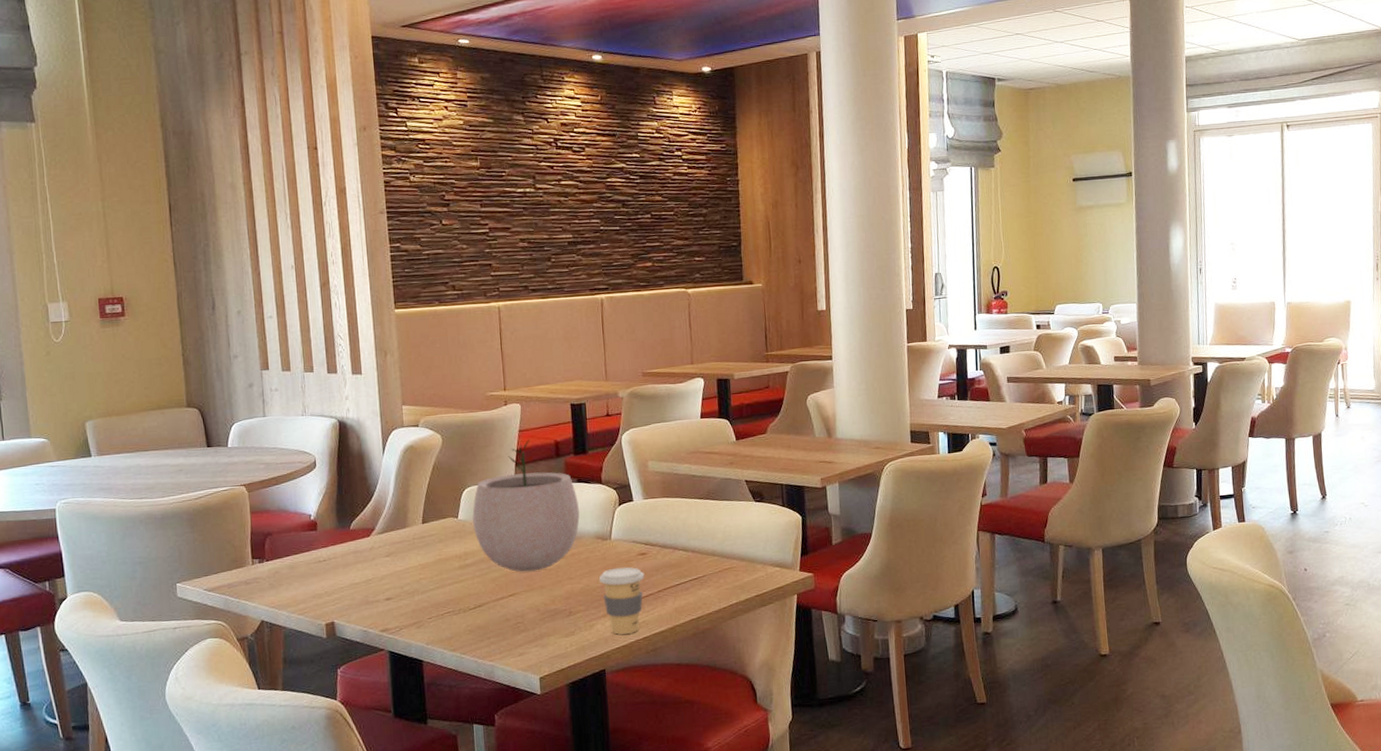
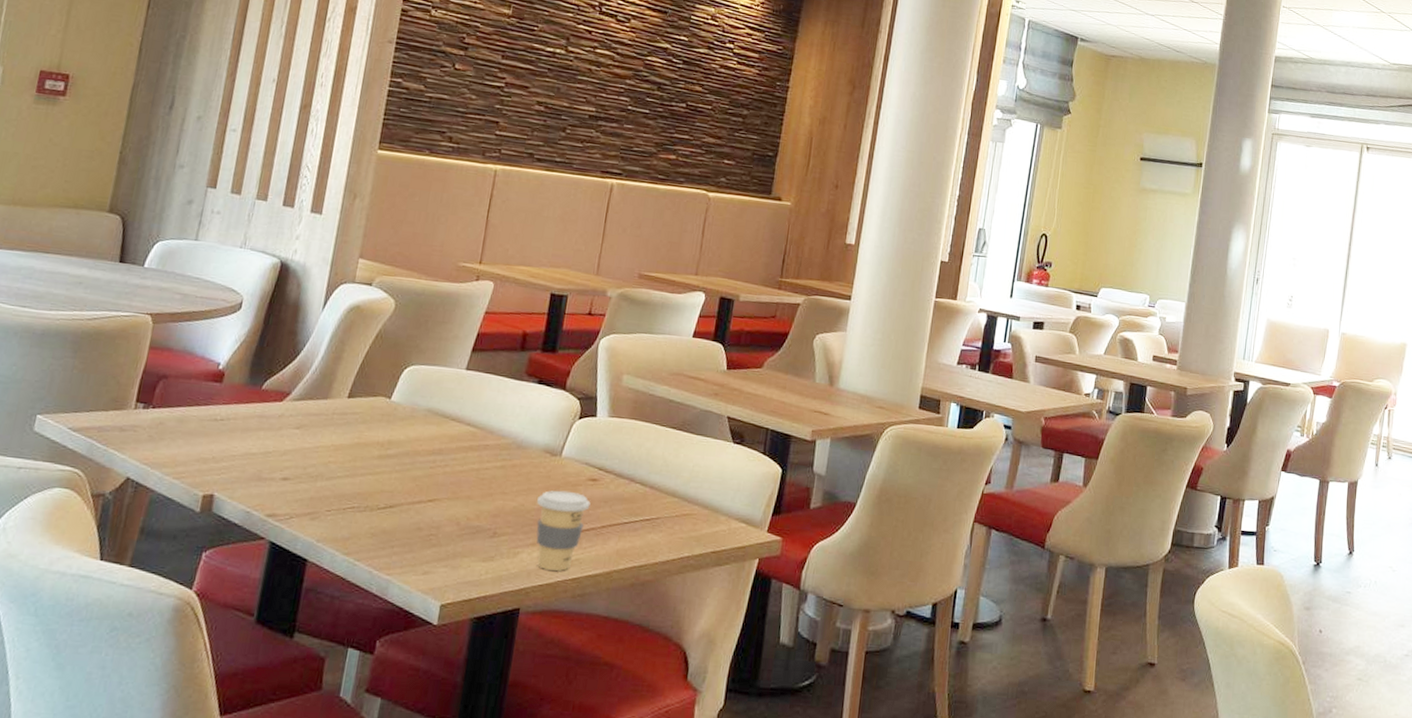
plant pot: present [472,439,580,572] -> none [406,324,534,478]

